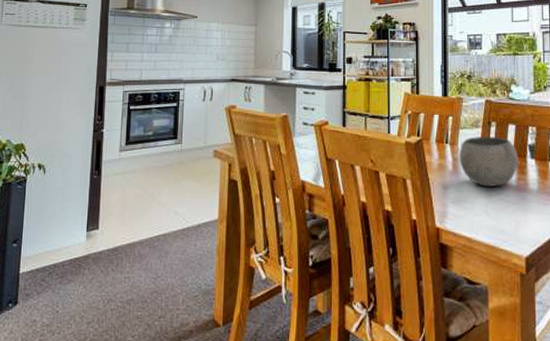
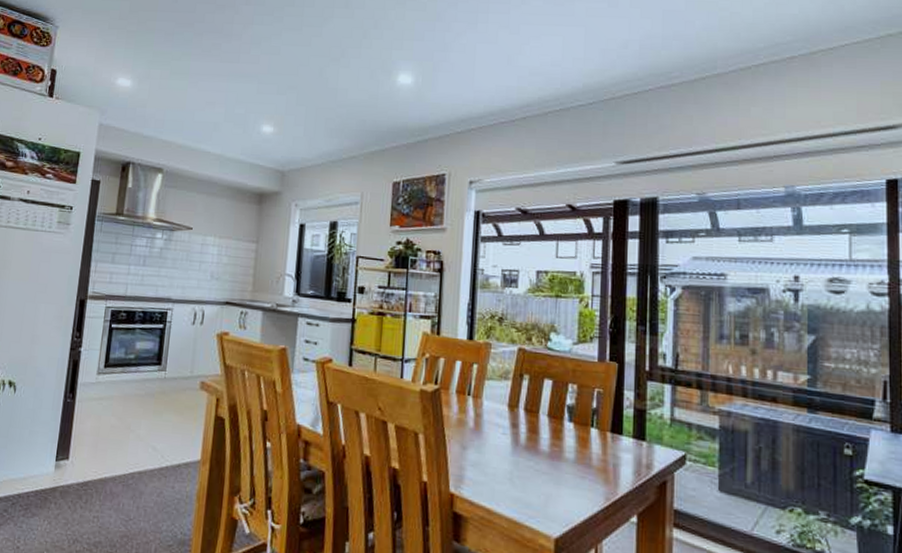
bowl: present [459,137,519,187] -> none [482,390,555,452]

